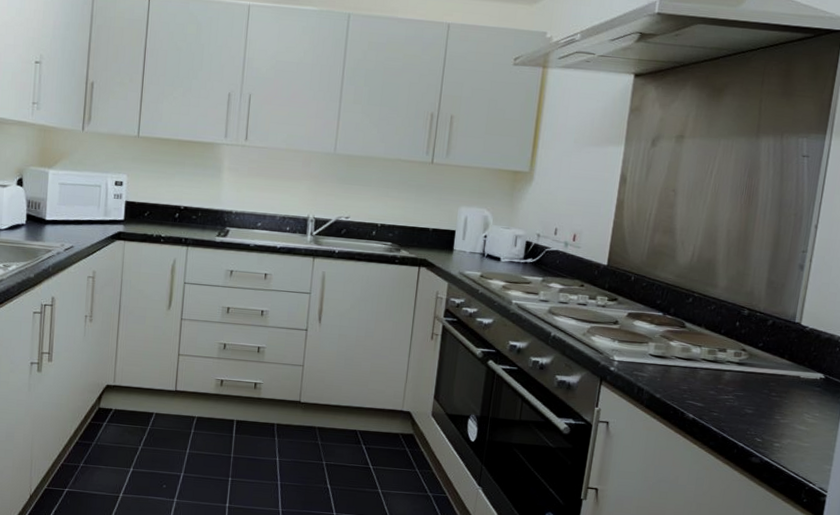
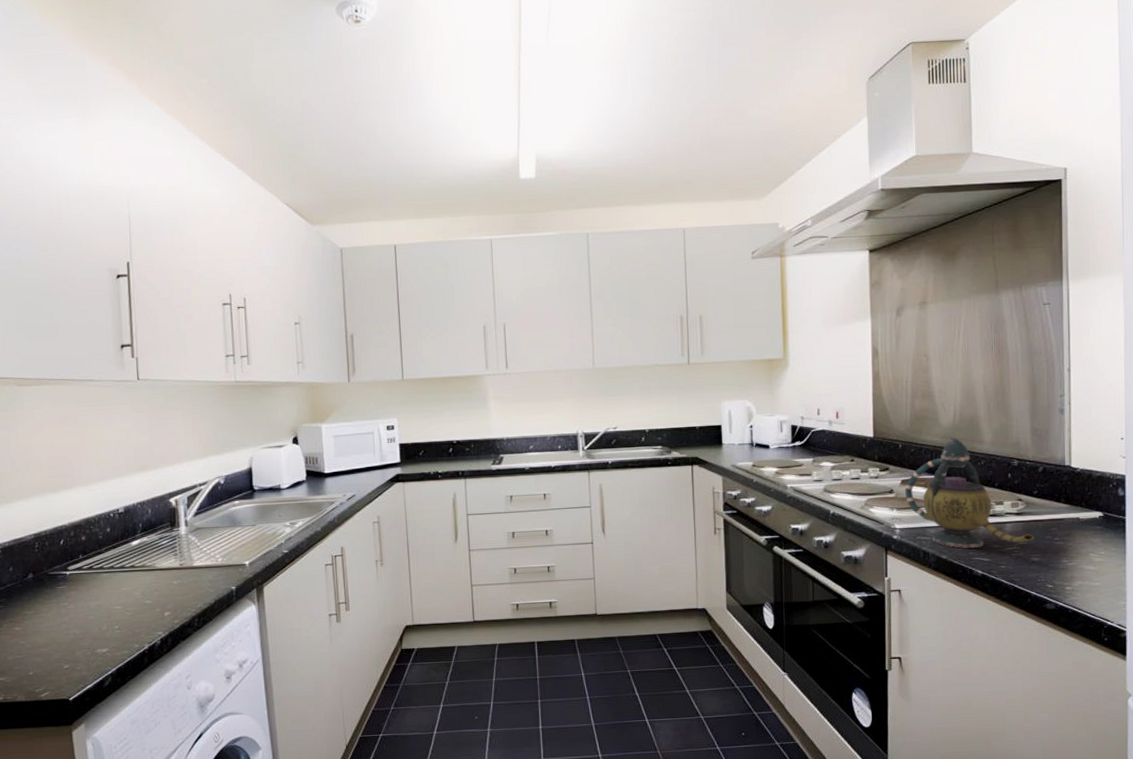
teapot: none [629,277,752,393] -> present [904,437,1034,548]

